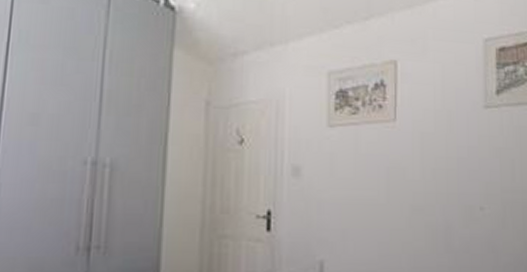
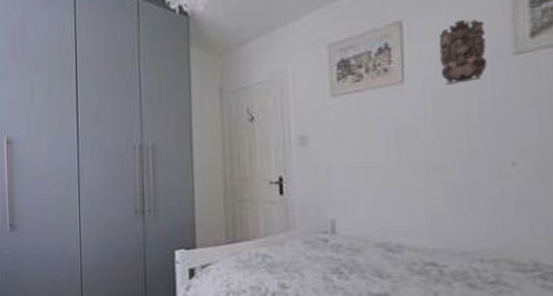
wall ornament: none [427,68,464,129] -> present [438,19,487,85]

